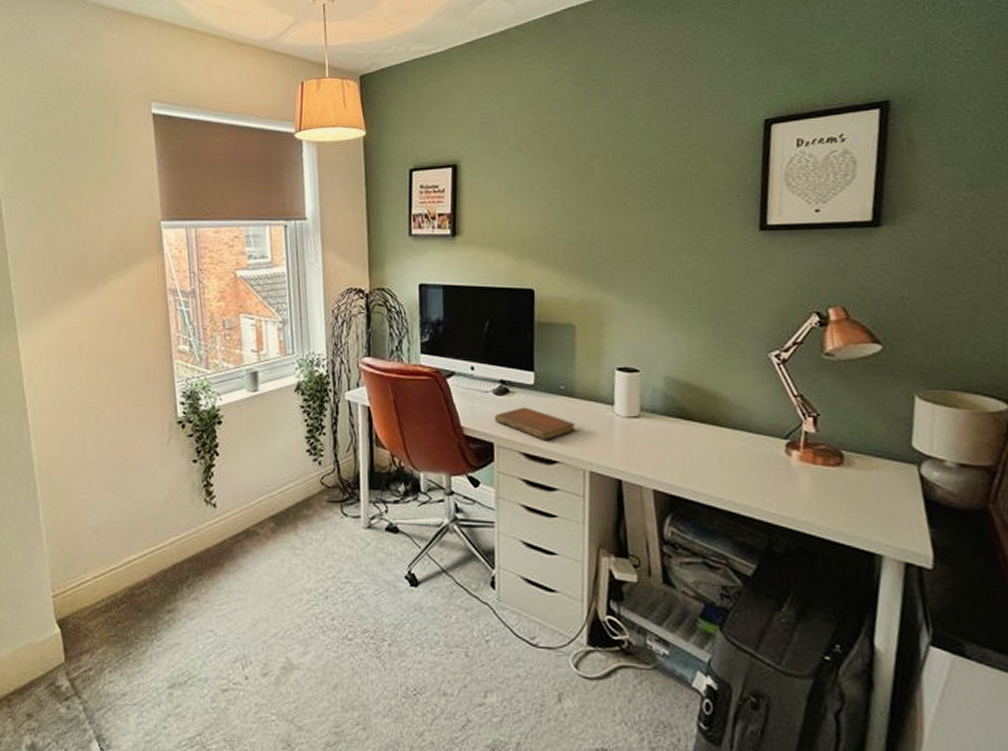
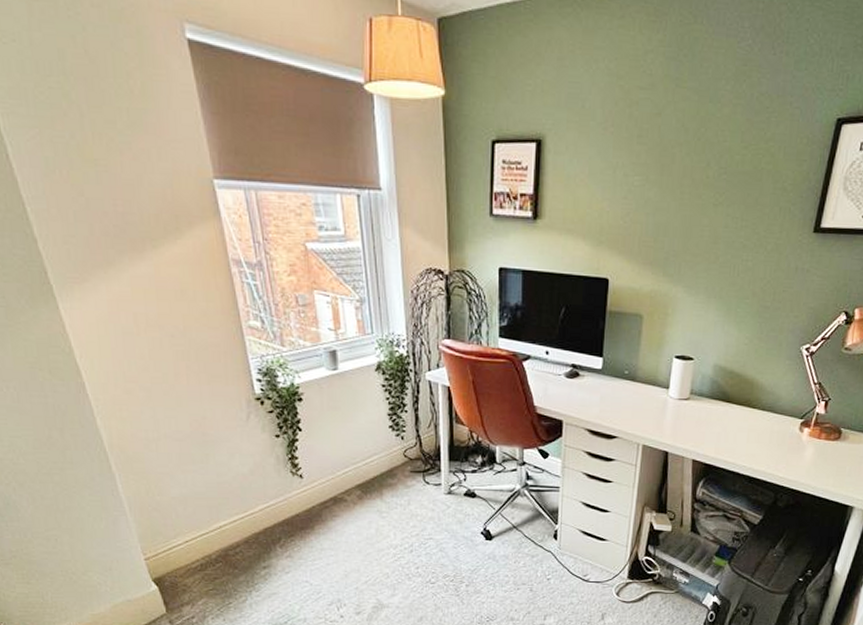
notebook: present [494,407,576,440] -> none [564,389,635,418]

